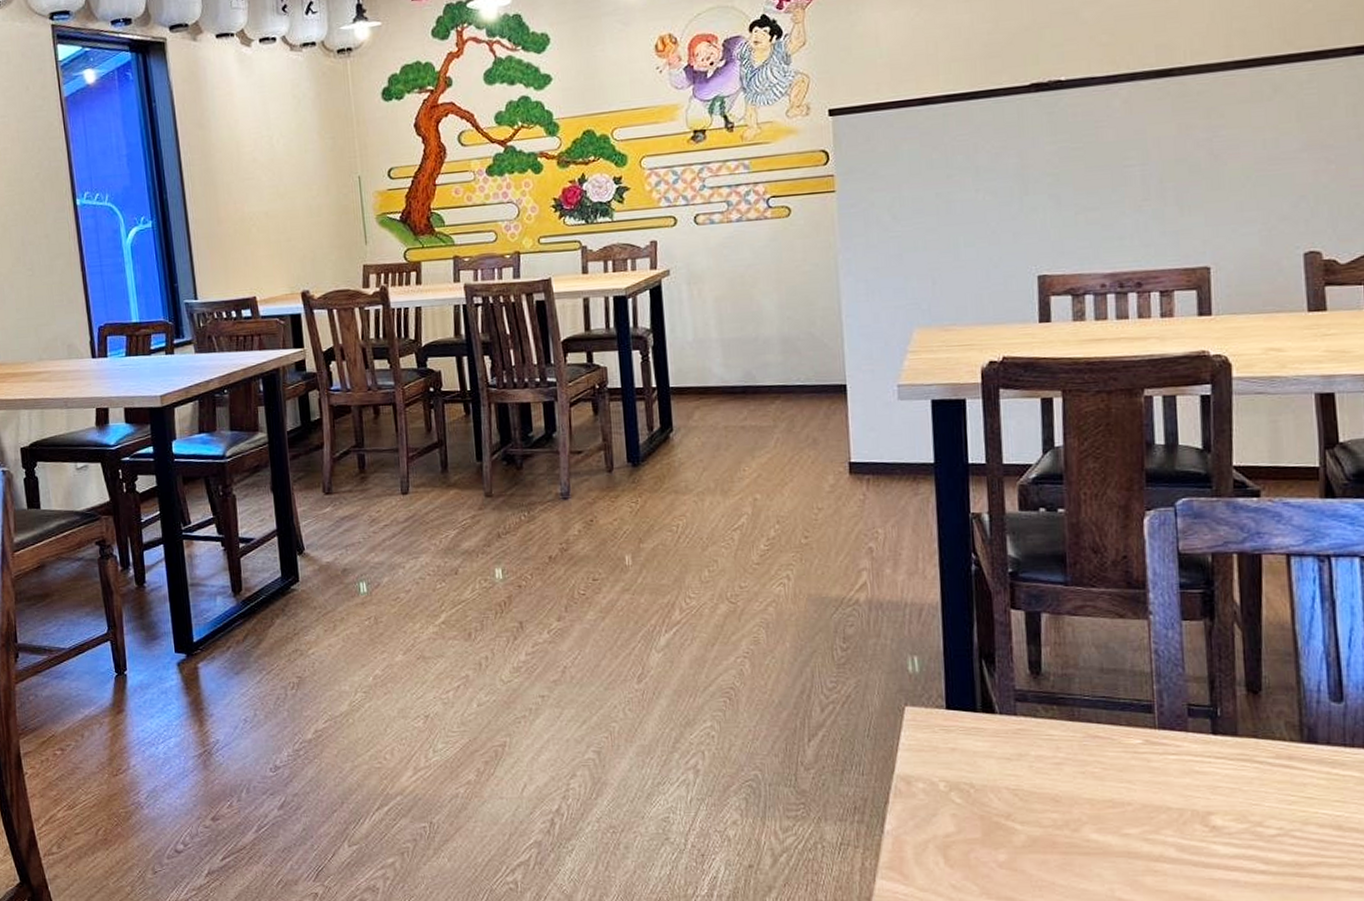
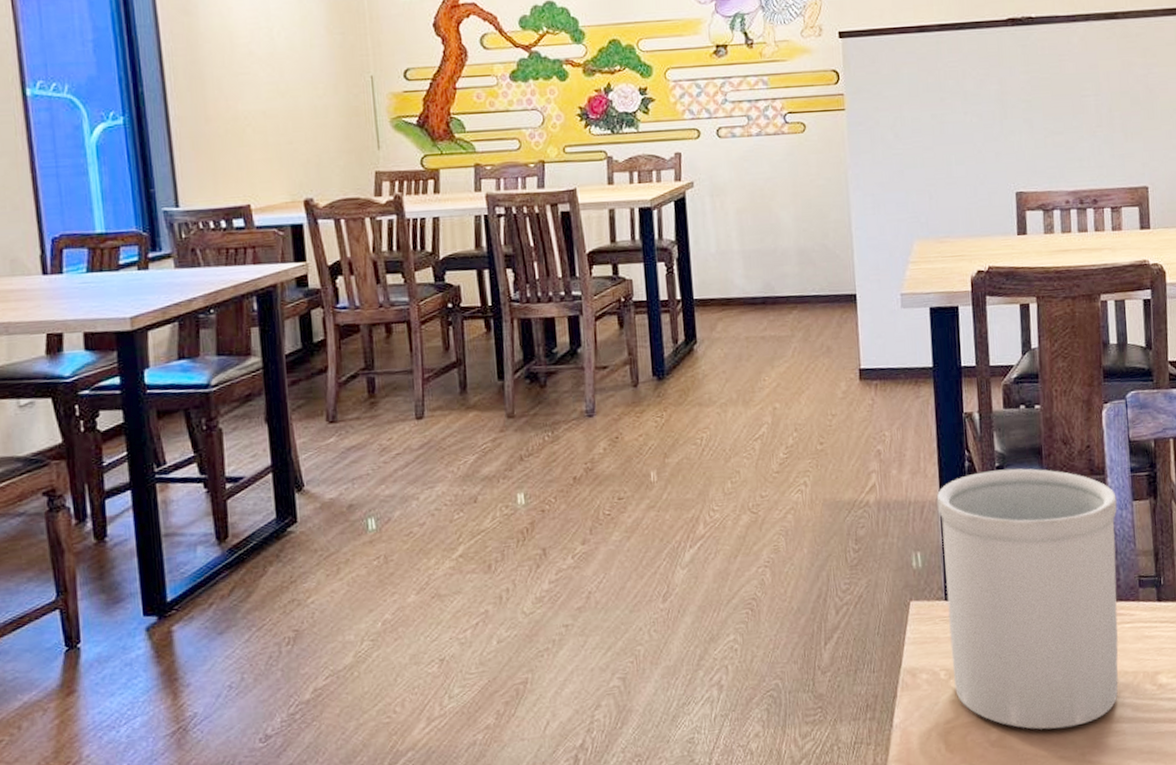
utensil holder: none [937,575,1161,859] -> present [936,468,1119,730]

